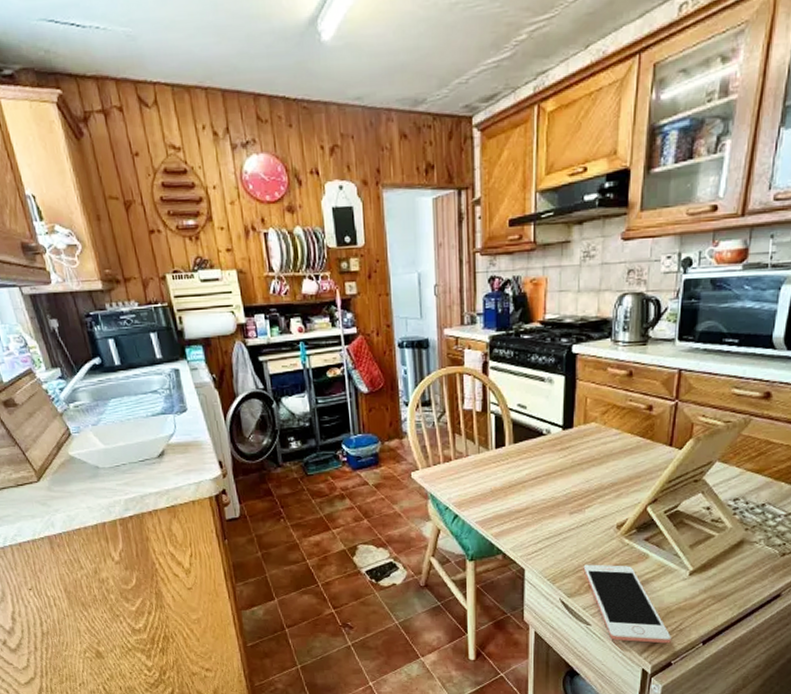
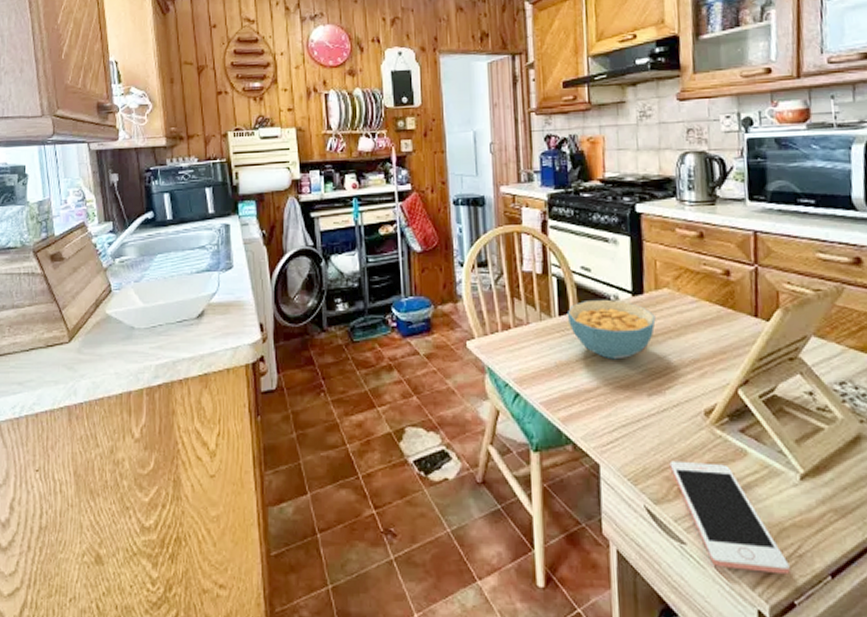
cereal bowl: none [502,433,582,485] -> present [566,299,656,360]

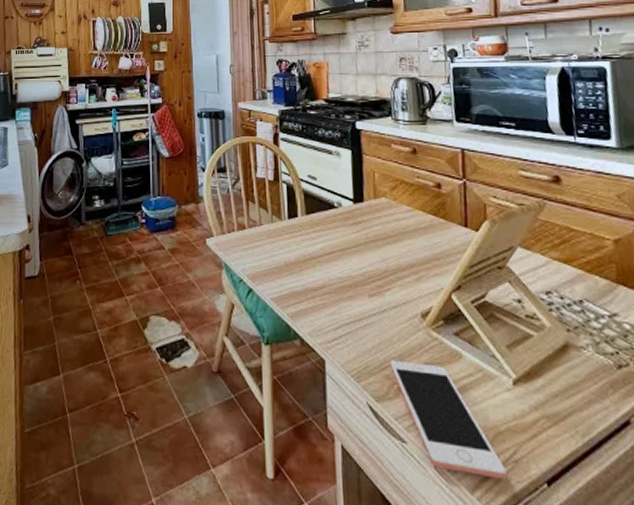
cereal bowl: present [566,299,656,360] -> none [295,205,375,262]

